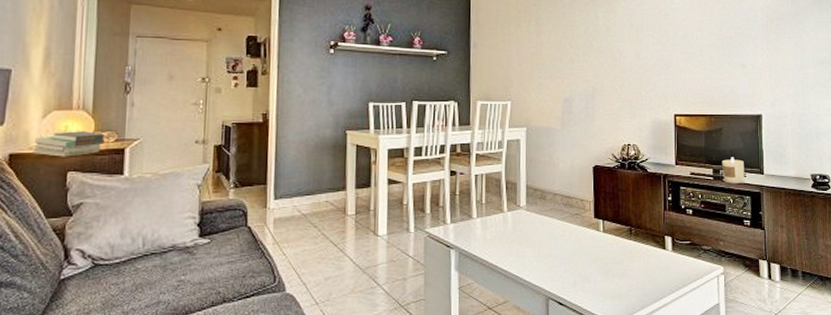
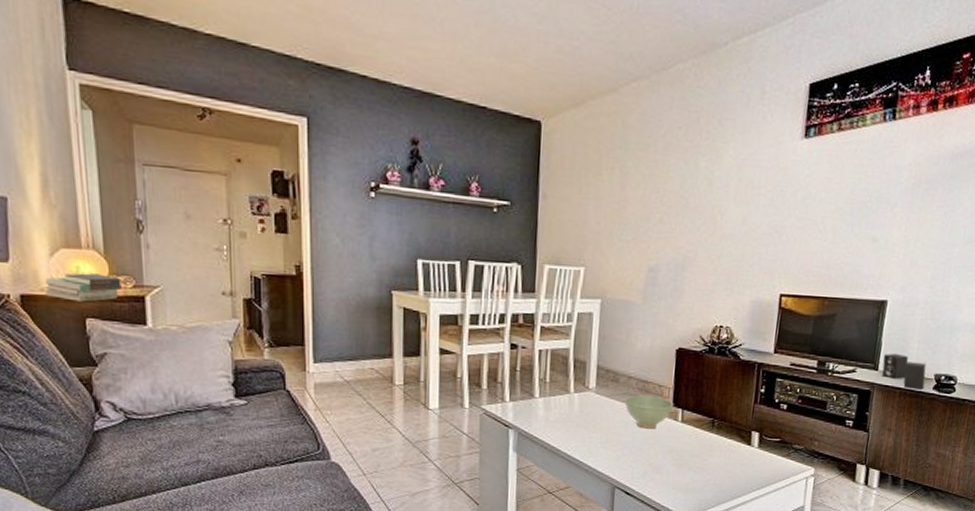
bowl: none [552,210,595,240] -> present [624,395,674,429]
candle: present [721,157,745,183] -> none [829,348,857,379]
speaker: none [767,159,804,189] -> present [882,354,927,390]

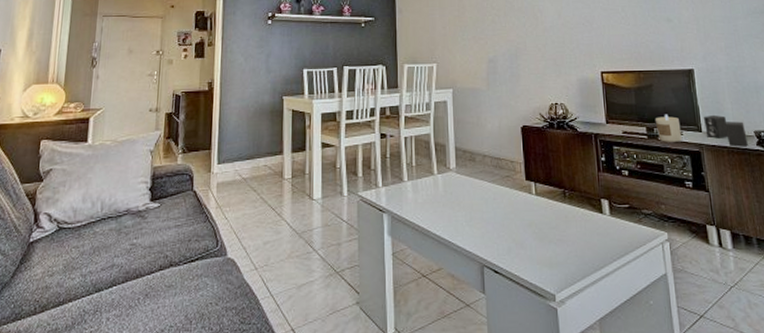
books: present [45,273,122,302] -> none [13,103,73,127]
bowl: present [624,395,674,429] -> none [482,172,527,204]
candle: none [829,348,857,379] -> present [655,114,682,142]

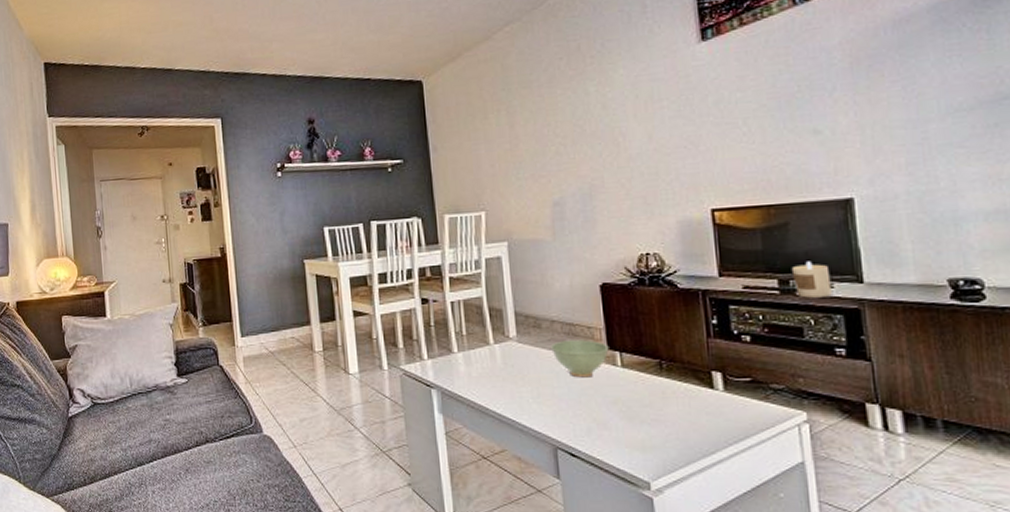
bowl: none [482,172,527,204] -> present [551,340,609,378]
speaker: present [704,115,748,147] -> none [867,260,936,302]

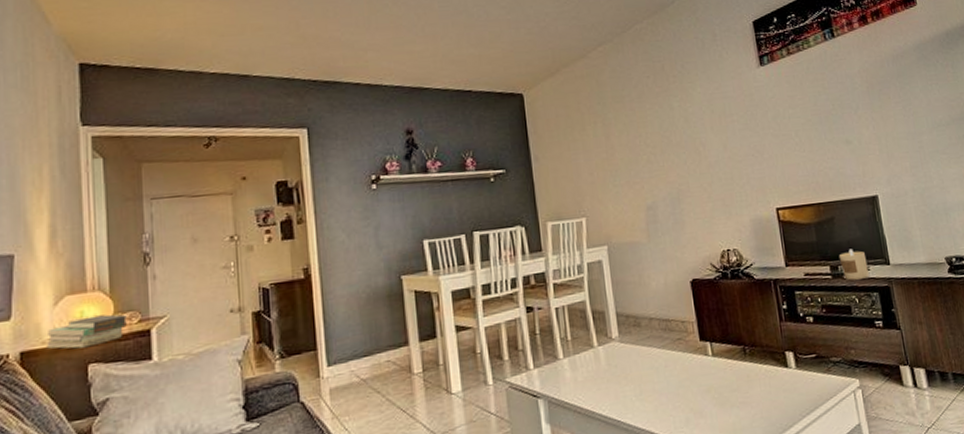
books: none [33,276,87,303] -> present [46,314,127,349]
bowl: present [551,340,609,378] -> none [650,333,701,371]

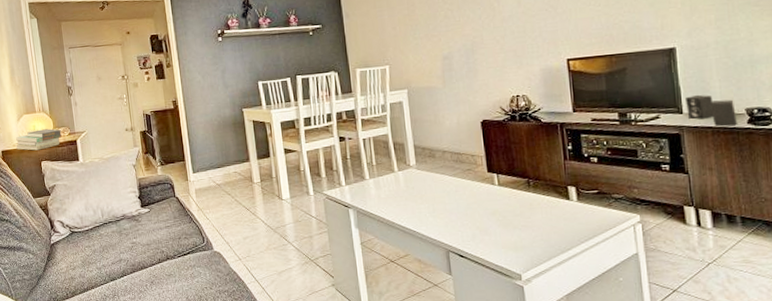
candle: present [838,249,869,281] -> none [628,98,659,127]
speaker: none [891,244,939,278] -> present [686,95,737,127]

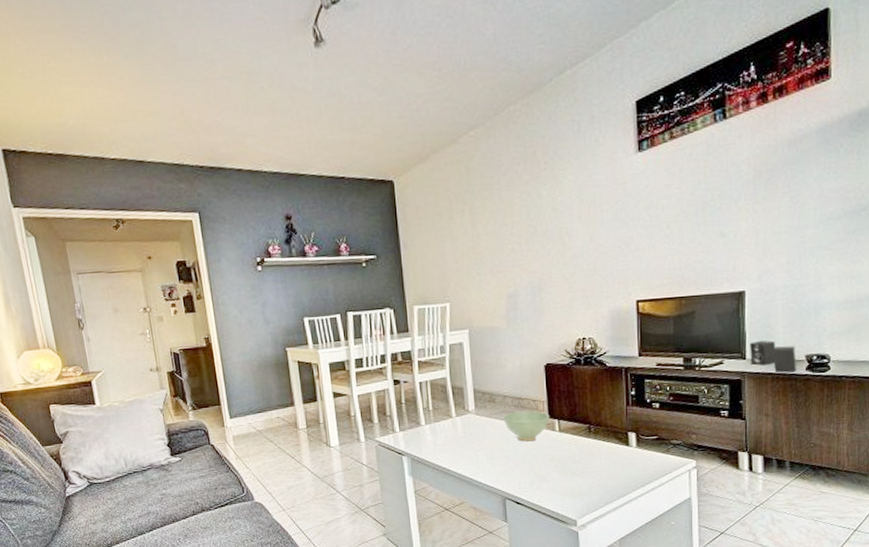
books: present [16,128,62,151] -> none [16,367,73,393]
bowl: none [443,165,489,196] -> present [503,411,550,442]

